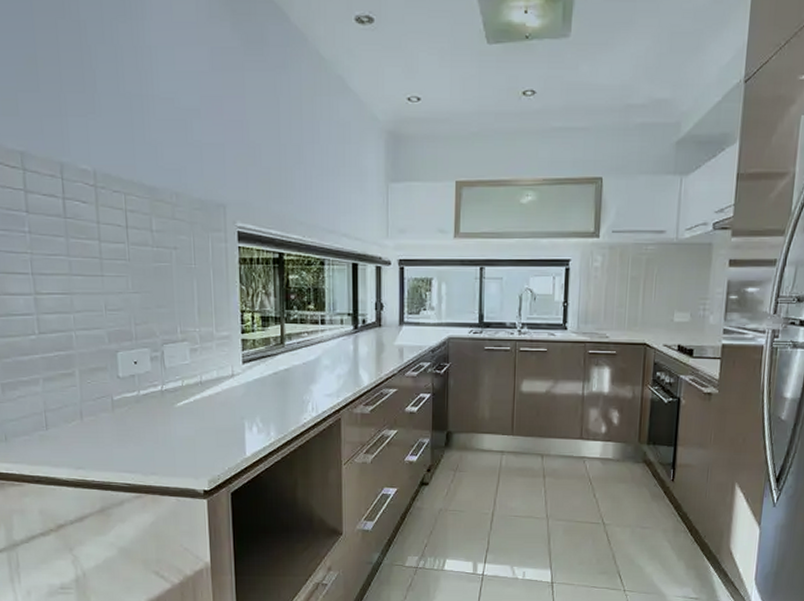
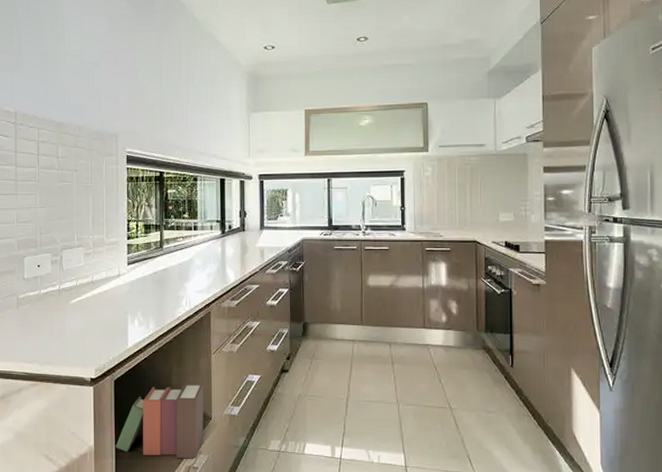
books: none [234,497,334,576] -> present [115,384,204,459]

